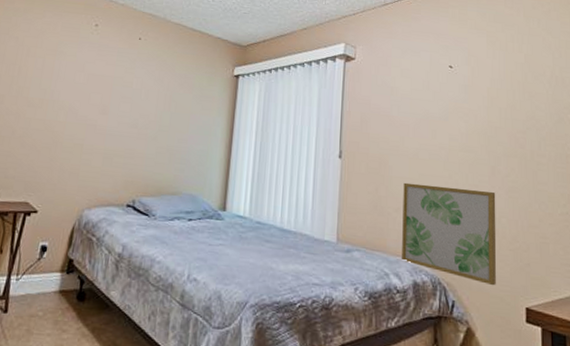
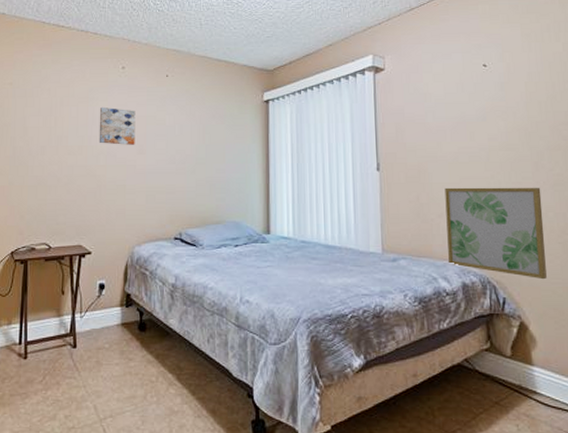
wall art: none [61,61,103,104] -> present [99,106,136,145]

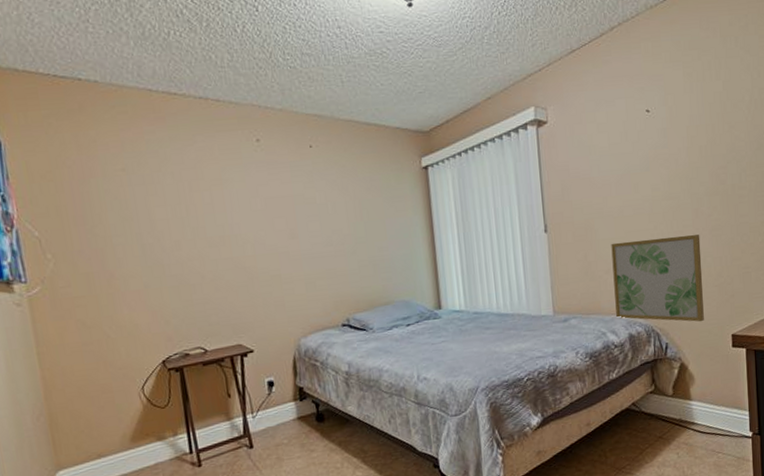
wall art: present [99,106,136,145] -> none [237,188,285,232]

